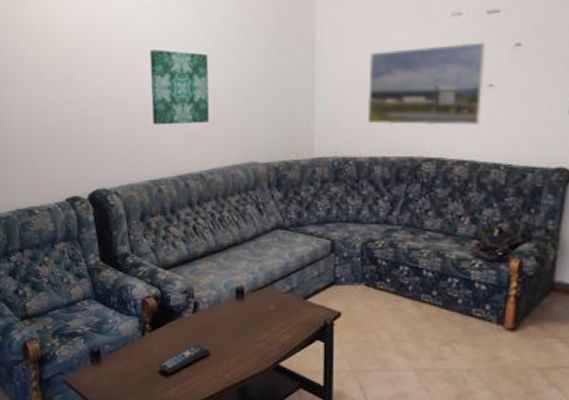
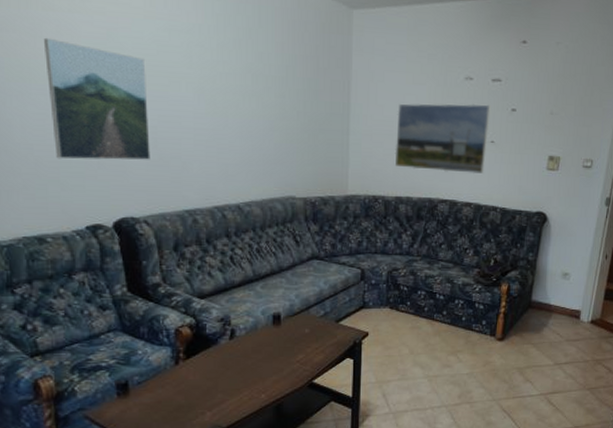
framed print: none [36,29,120,137] -> present [44,37,150,160]
wall art: present [150,49,209,125] -> none [184,77,247,156]
remote control: present [158,343,210,374] -> none [193,368,247,400]

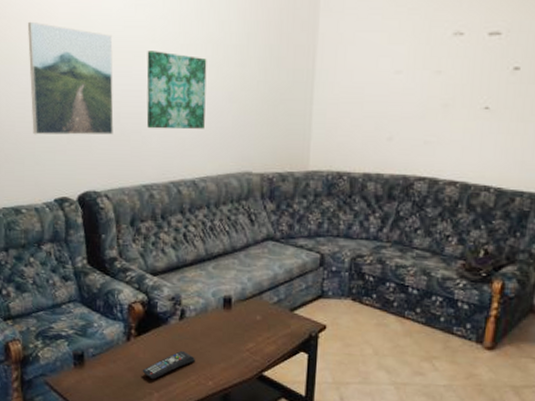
wall art: none [184,77,247,156] -> present [146,51,207,130]
remote control: none [193,368,247,400] -> present [142,350,195,380]
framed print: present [395,103,491,174] -> none [364,63,486,147]

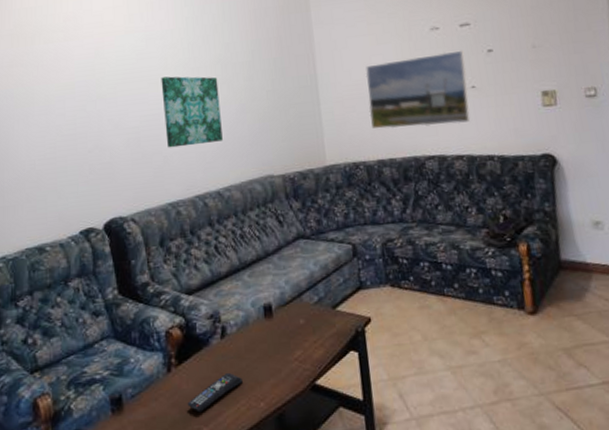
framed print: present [28,21,114,135] -> none [45,65,135,170]
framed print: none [364,63,486,147] -> present [365,50,470,129]

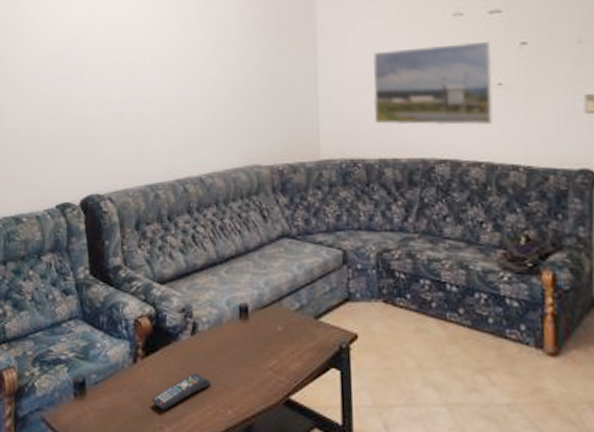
wall art: present [161,76,223,148] -> none [149,51,209,127]

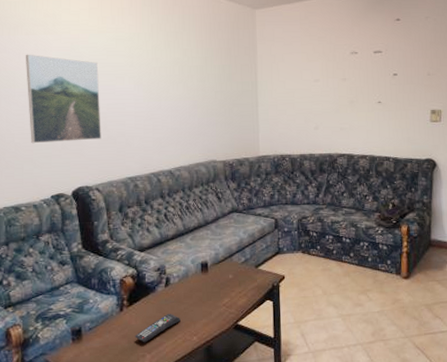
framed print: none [34,32,117,140] -> present [26,54,101,144]
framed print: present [372,41,494,126] -> none [296,72,376,131]

